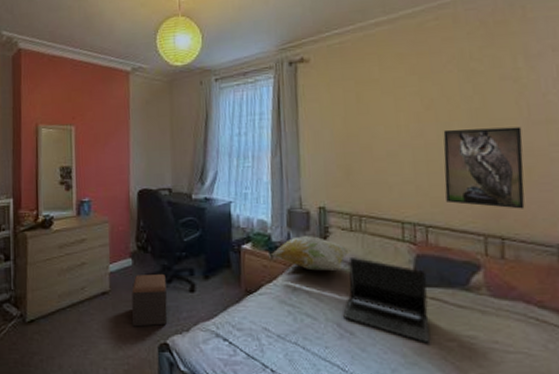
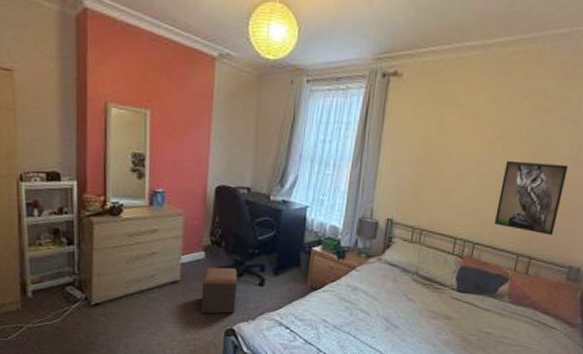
decorative pillow: present [270,236,351,271] -> none [338,243,408,275]
laptop: present [343,258,429,342] -> none [392,265,466,336]

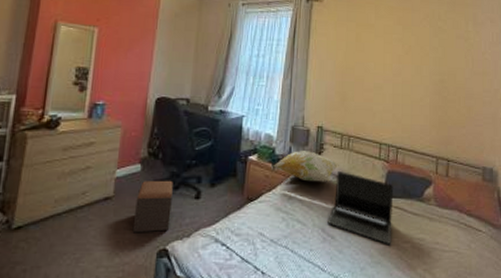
decorative pillow: none [338,243,408,275] -> present [273,151,339,182]
laptop: none [392,265,466,336] -> present [328,171,394,244]
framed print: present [494,160,569,236] -> none [413,71,467,138]

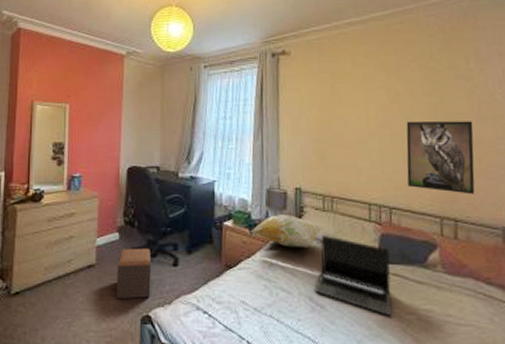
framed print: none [413,71,467,138] -> present [406,121,475,195]

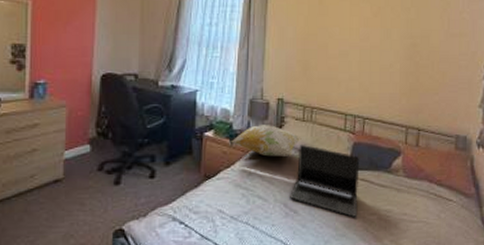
footstool: present [116,248,151,300] -> none [86,160,125,215]
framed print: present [406,121,475,195] -> none [381,35,442,106]

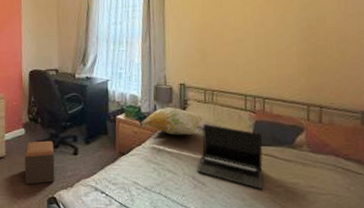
footstool: none [86,160,125,215] -> present [24,140,55,185]

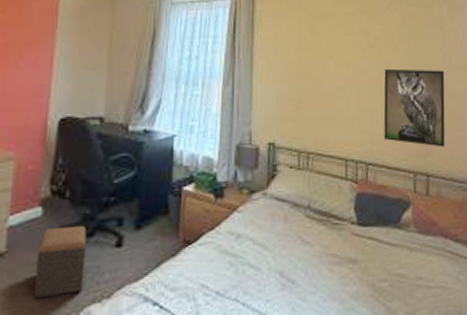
decorative pillow: present [140,107,205,135] -> none [215,175,297,214]
laptop: present [197,124,263,189] -> none [286,198,366,285]
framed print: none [279,18,340,84] -> present [383,68,445,147]

